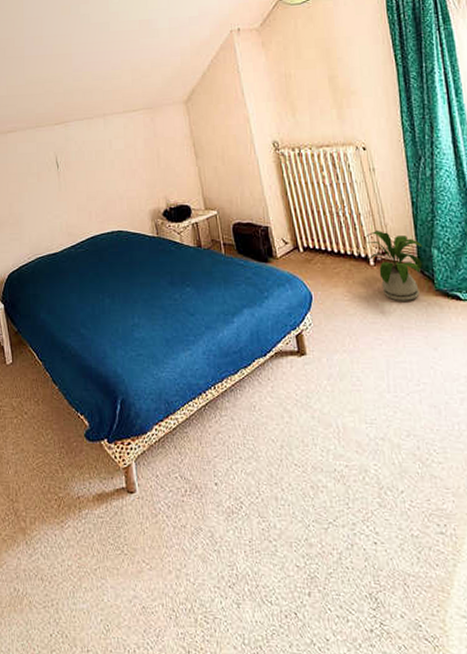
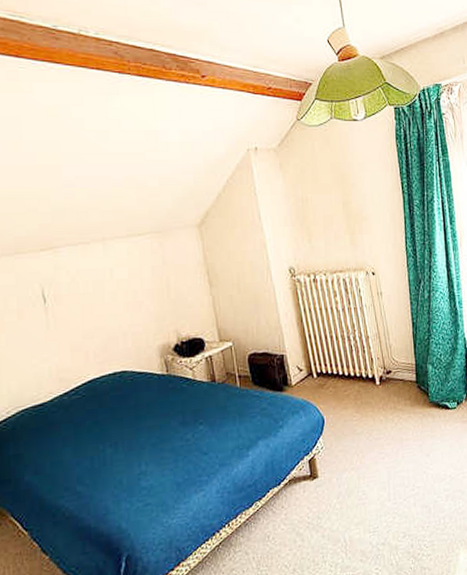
house plant: present [365,231,423,301] -> none [373,351,420,416]

